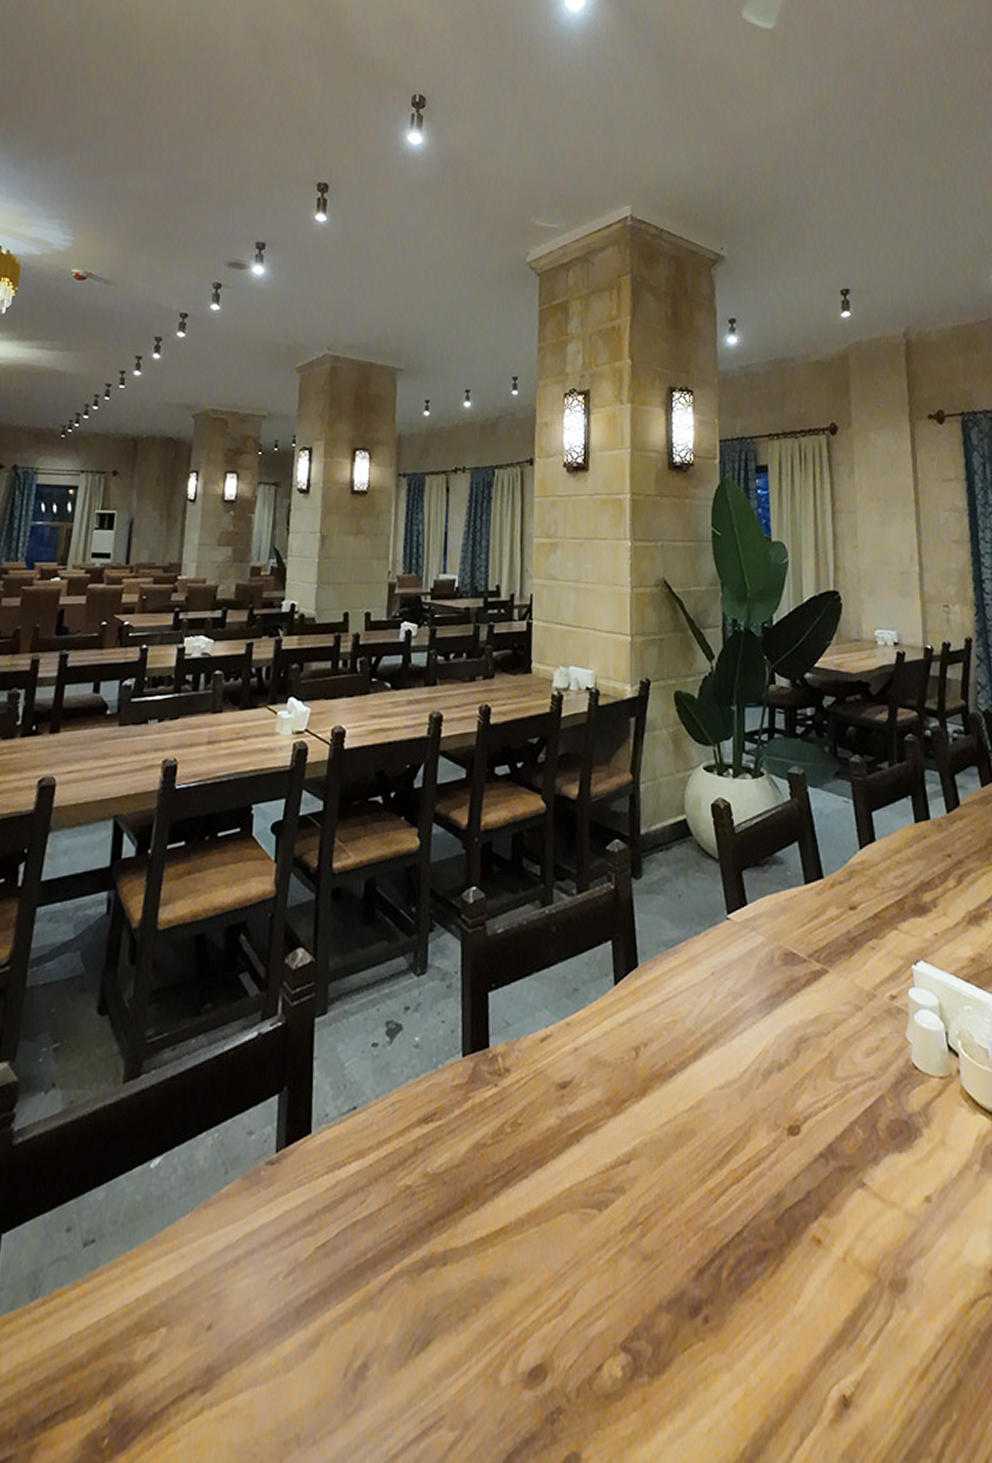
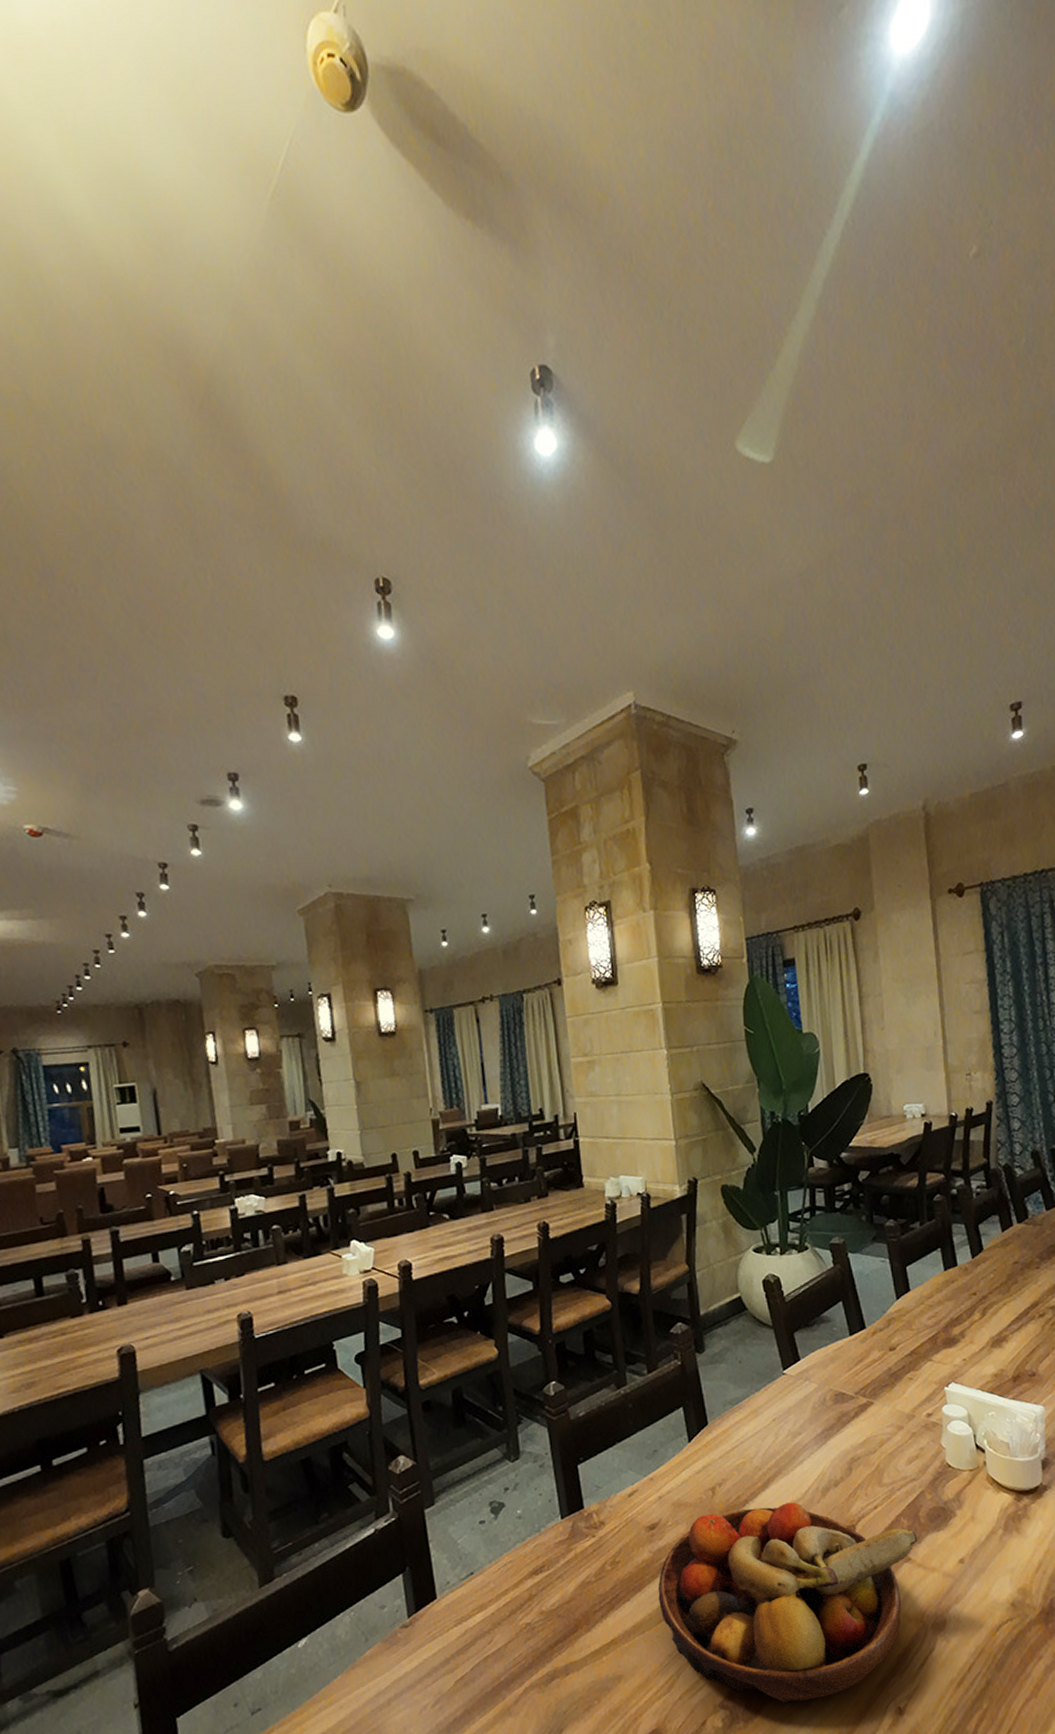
fruit bowl: none [561,1081,875,1362] -> present [657,1502,918,1704]

